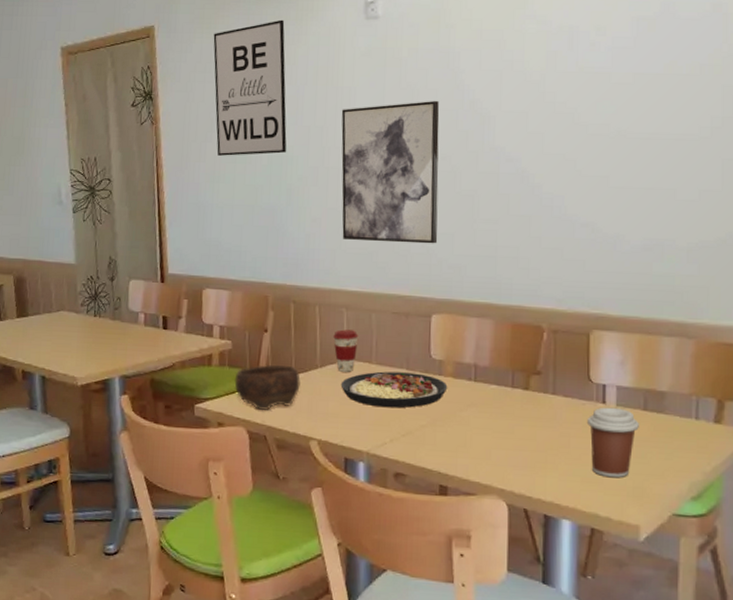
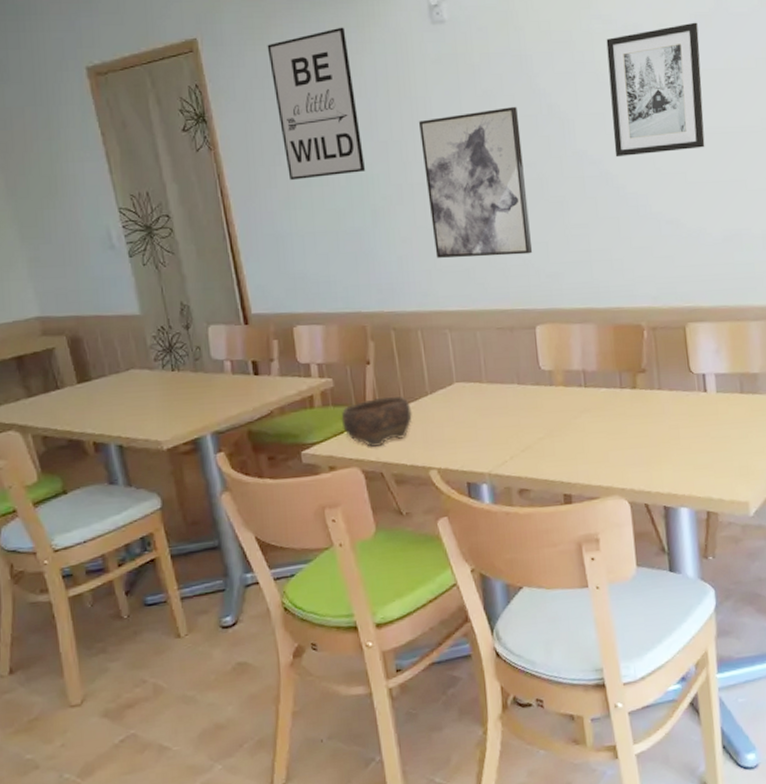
coffee cup: present [333,329,359,372] -> none [440,351,466,396]
plate: present [340,371,448,408] -> none [453,386,560,426]
wall art: none [534,25,639,157] -> present [606,22,705,158]
coffee cup: present [586,407,639,478] -> none [692,394,739,462]

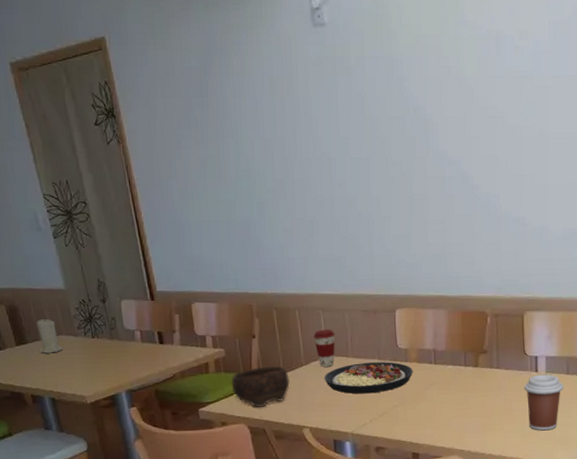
candle: none [104,349,136,392] -> present [37,318,63,354]
wall art: present [267,27,366,180] -> none [167,28,253,172]
wall art: present [418,107,533,258] -> none [299,109,396,248]
coffee cup: none [440,351,466,396] -> present [313,329,335,367]
plate: none [453,386,560,426] -> present [324,362,413,394]
wall art: present [606,22,705,158] -> none [470,29,556,159]
coffee cup: none [692,394,739,462] -> present [524,374,563,431]

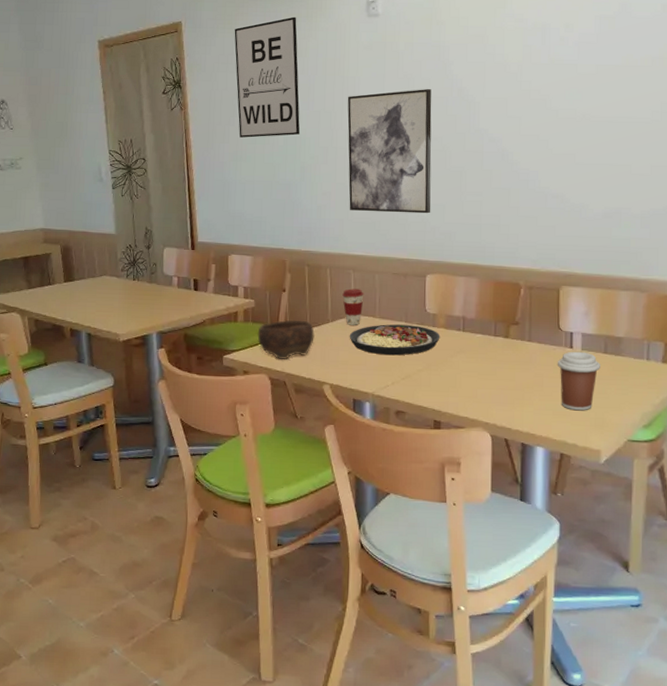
candle: present [37,318,63,354] -> none [84,259,106,292]
wall art: none [167,28,253,172] -> present [234,16,301,138]
wall art: none [299,109,396,248] -> present [347,89,432,214]

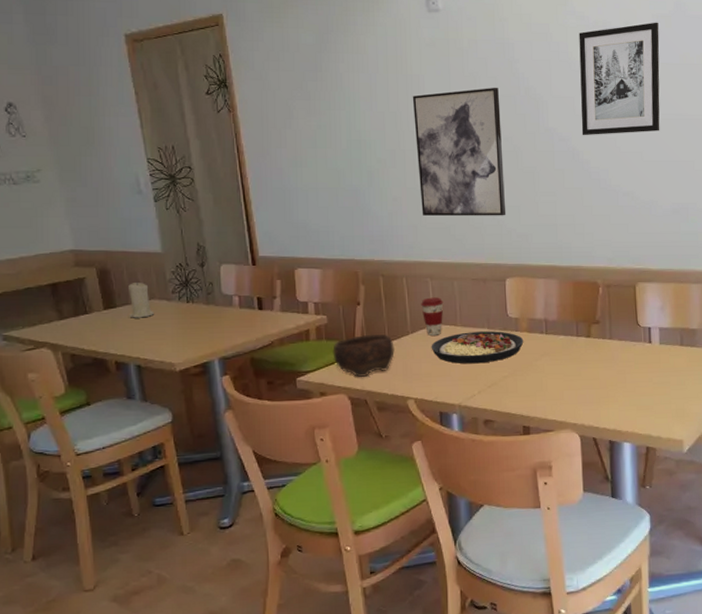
candle: none [84,259,106,292] -> present [129,281,155,318]
wall art: present [234,16,301,138] -> none [284,10,365,141]
wall art: none [513,23,601,137] -> present [579,22,660,136]
coffee cup: present [557,351,600,411] -> none [637,345,678,404]

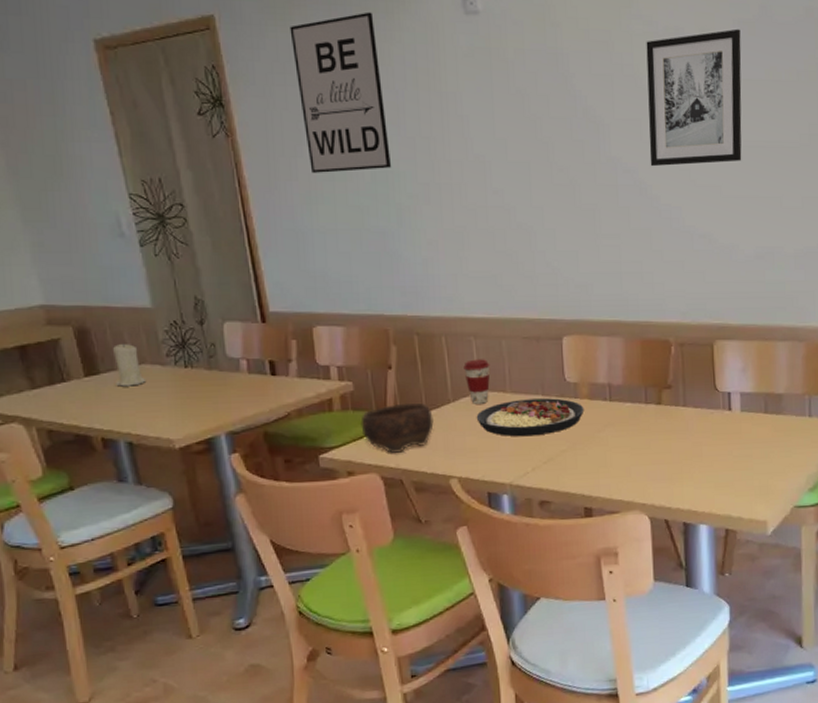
wall art: none [284,10,365,141] -> present [289,12,392,173]
wall art: present [412,88,506,217] -> none [448,108,562,263]

